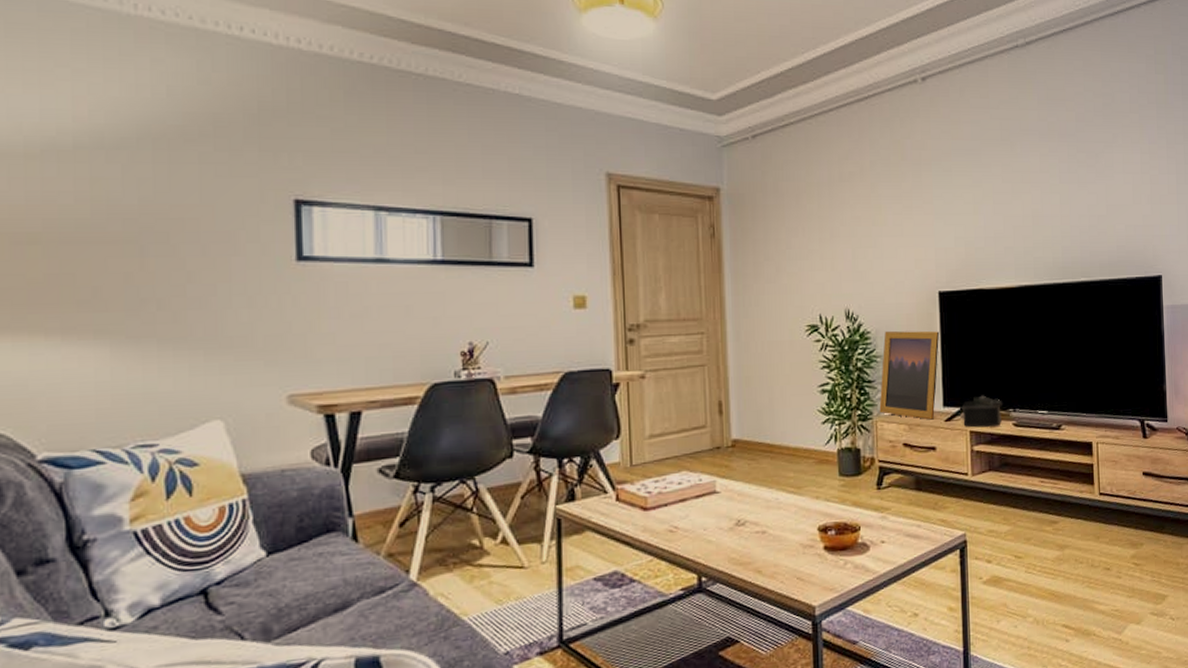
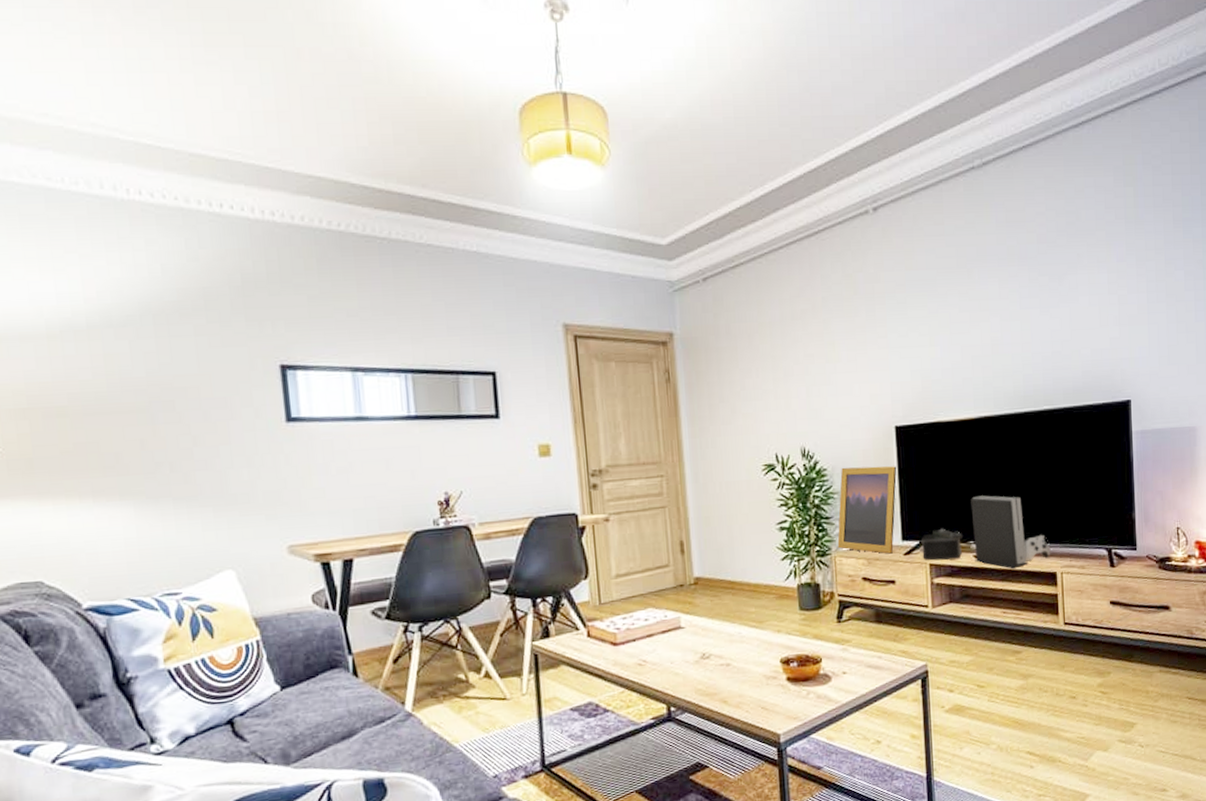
video game console: none [1011,363,1087,437] -> present [970,495,1051,568]

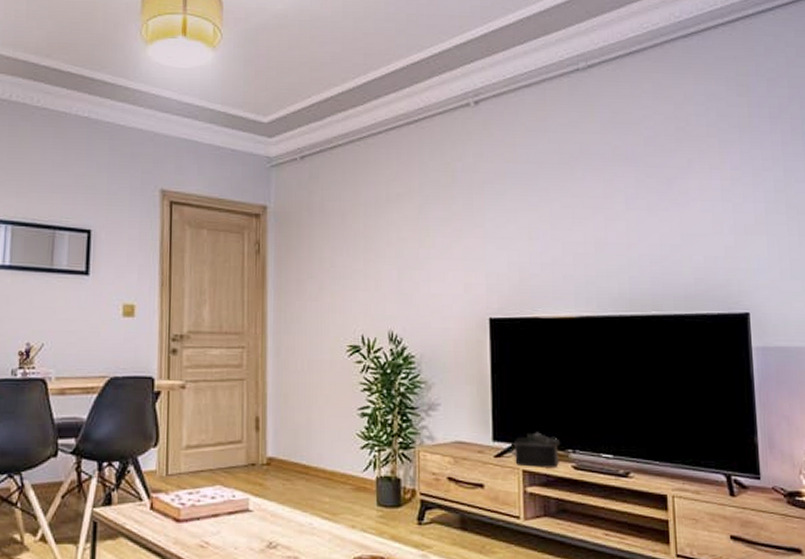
picture frame: present [837,466,897,554] -> none [422,356,489,454]
video game console: present [970,495,1051,568] -> none [570,400,661,485]

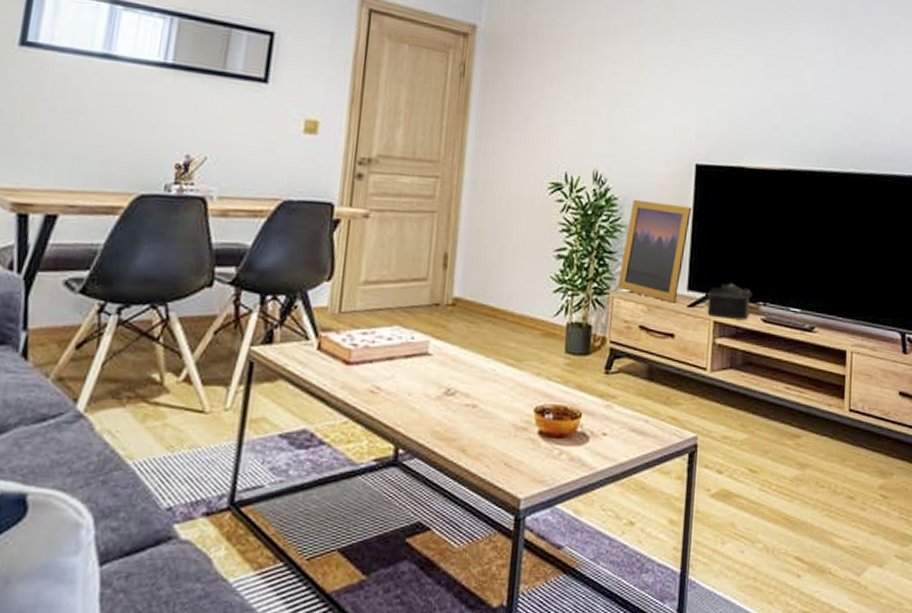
picture frame: none [422,356,489,454] -> present [617,199,691,303]

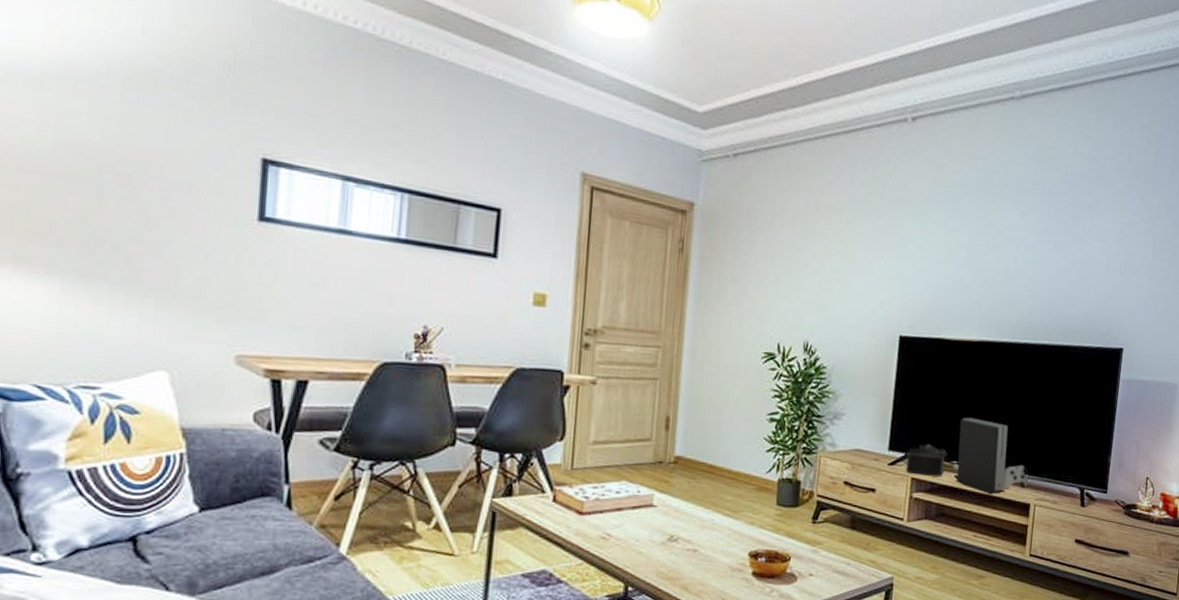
picture frame: present [617,199,691,303] -> none [824,368,894,462]
video game console: none [762,253,843,339] -> present [955,417,1029,494]

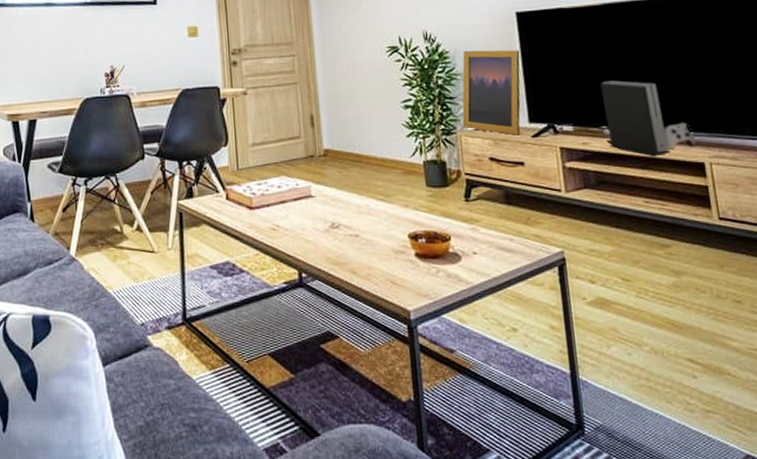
picture frame: none [824,368,894,462] -> present [462,50,521,135]
speaker: present [906,445,948,477] -> none [550,113,595,145]

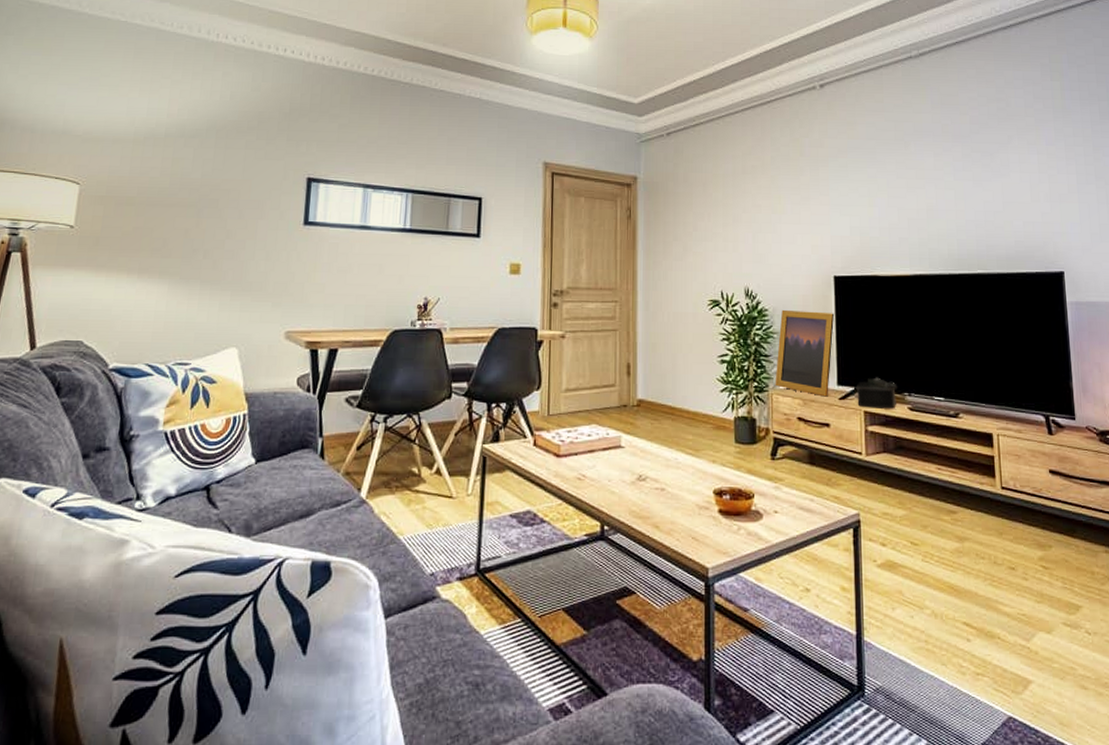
speaker: none [550,113,595,145] -> present [857,378,898,410]
video game console: present [600,80,696,156] -> none [906,349,987,424]

